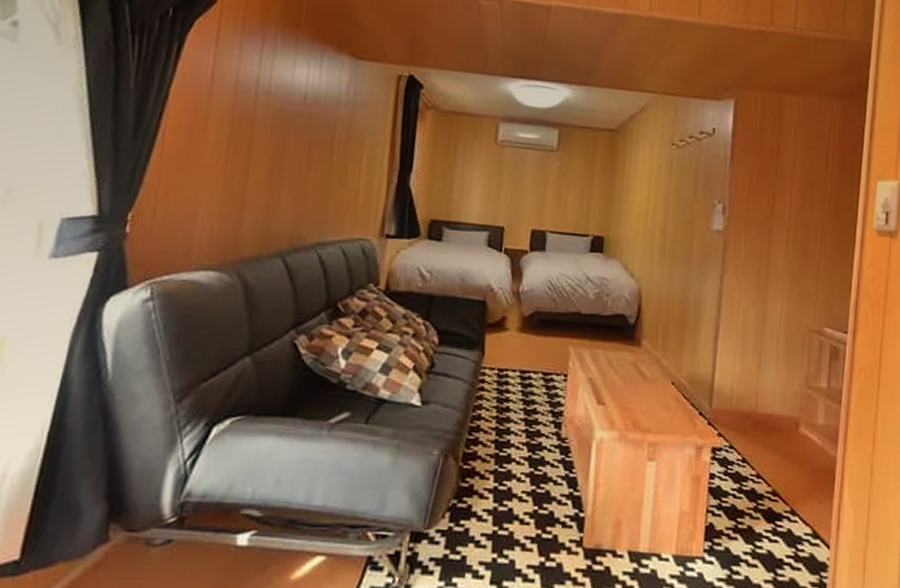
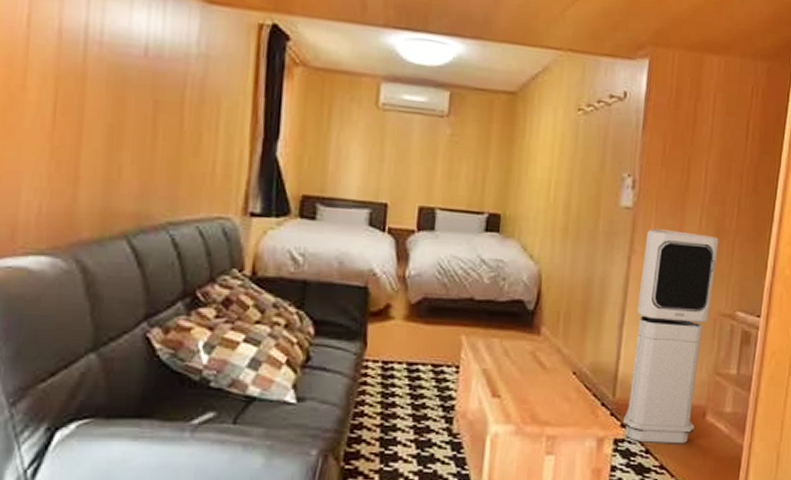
air purifier: none [720,249,805,454] -> present [623,228,719,444]

